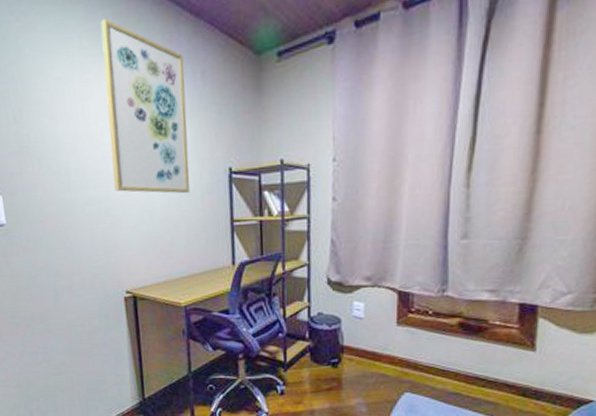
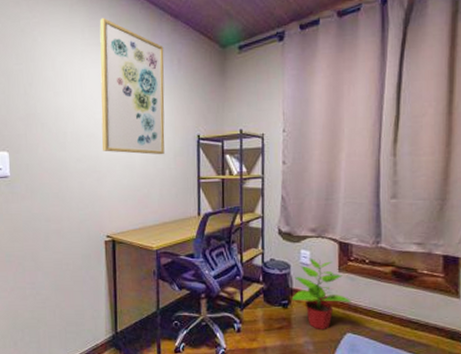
potted plant: none [342,310,411,390] -> present [291,257,351,329]

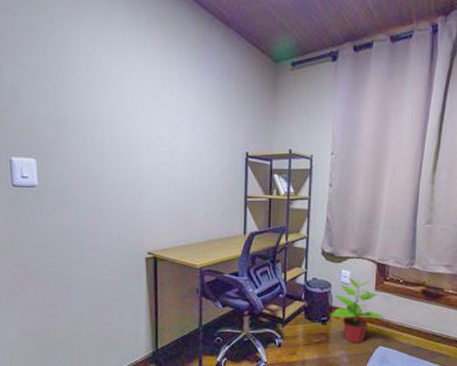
wall art: present [99,17,165,155] -> none [142,16,213,171]

